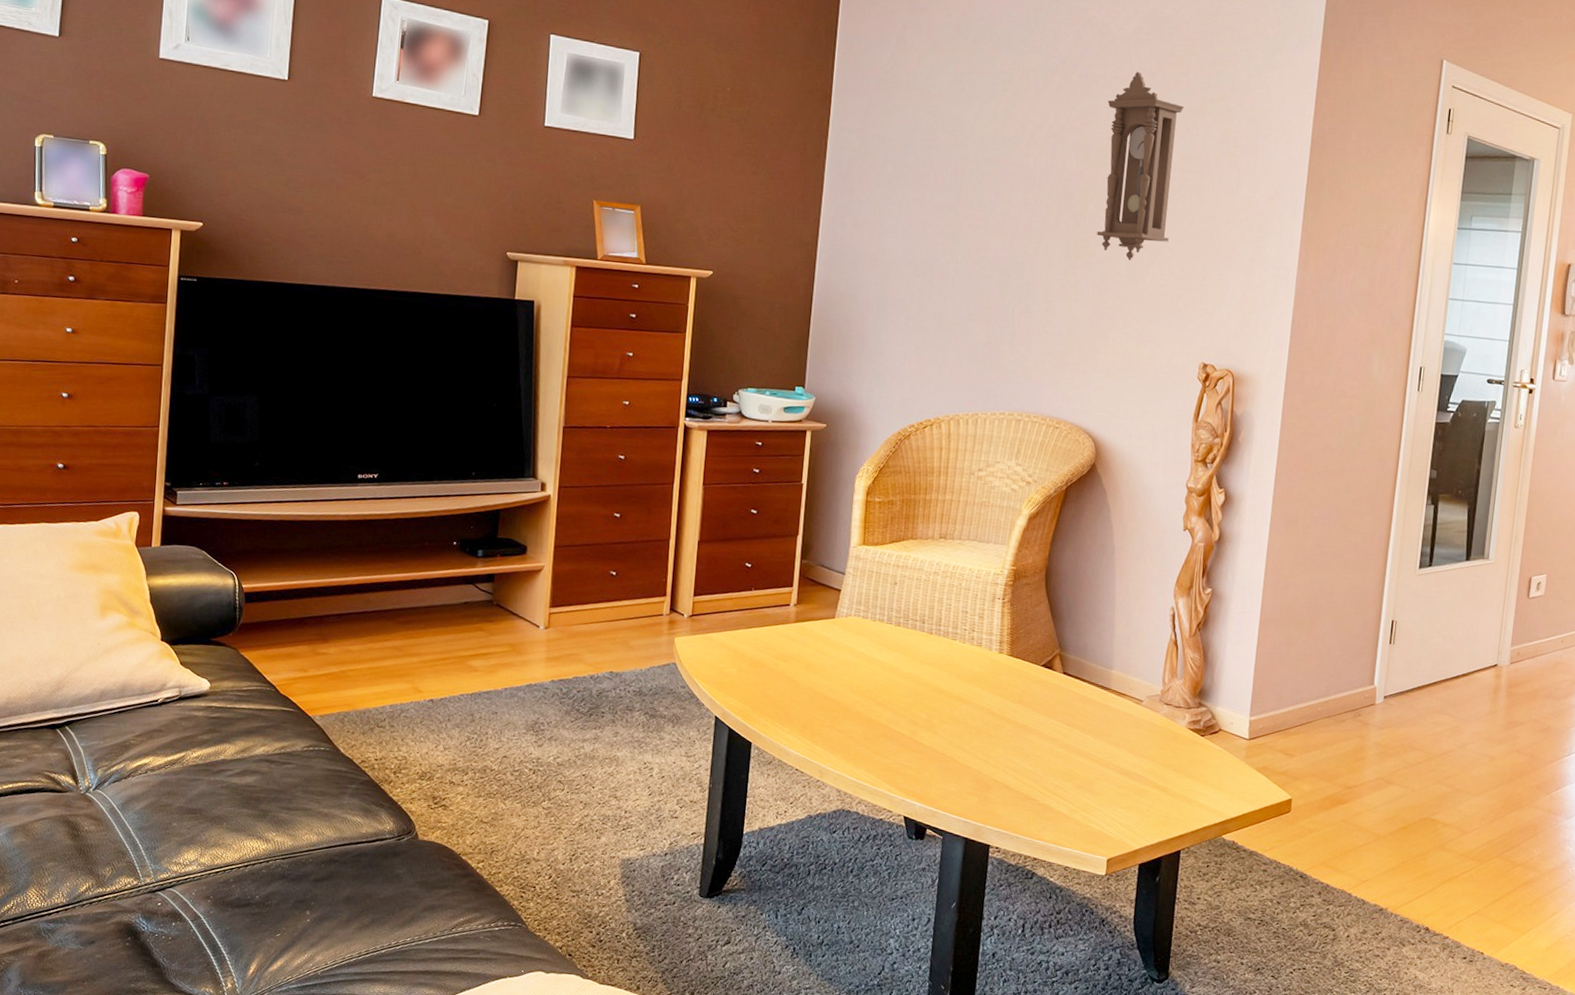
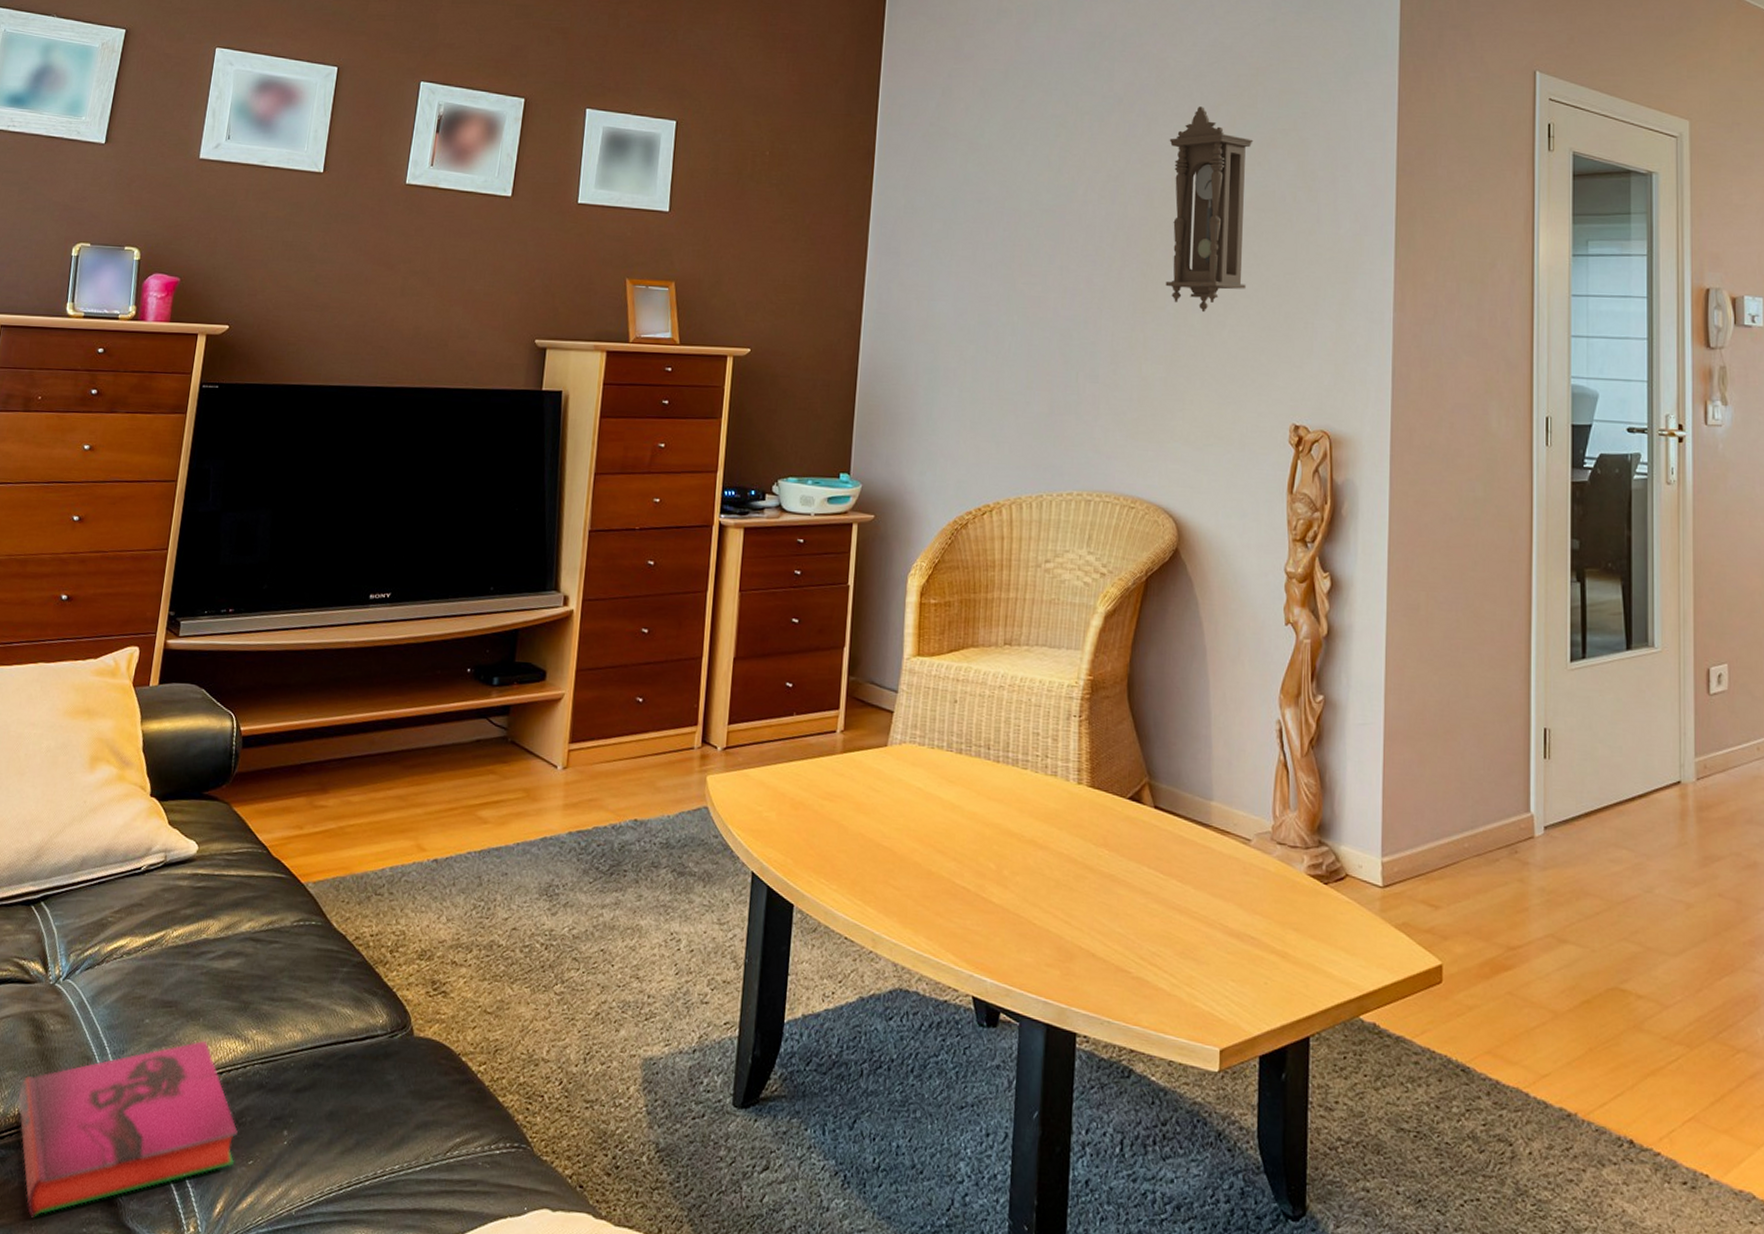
hardback book: none [61,840,265,976] -> present [18,1040,238,1218]

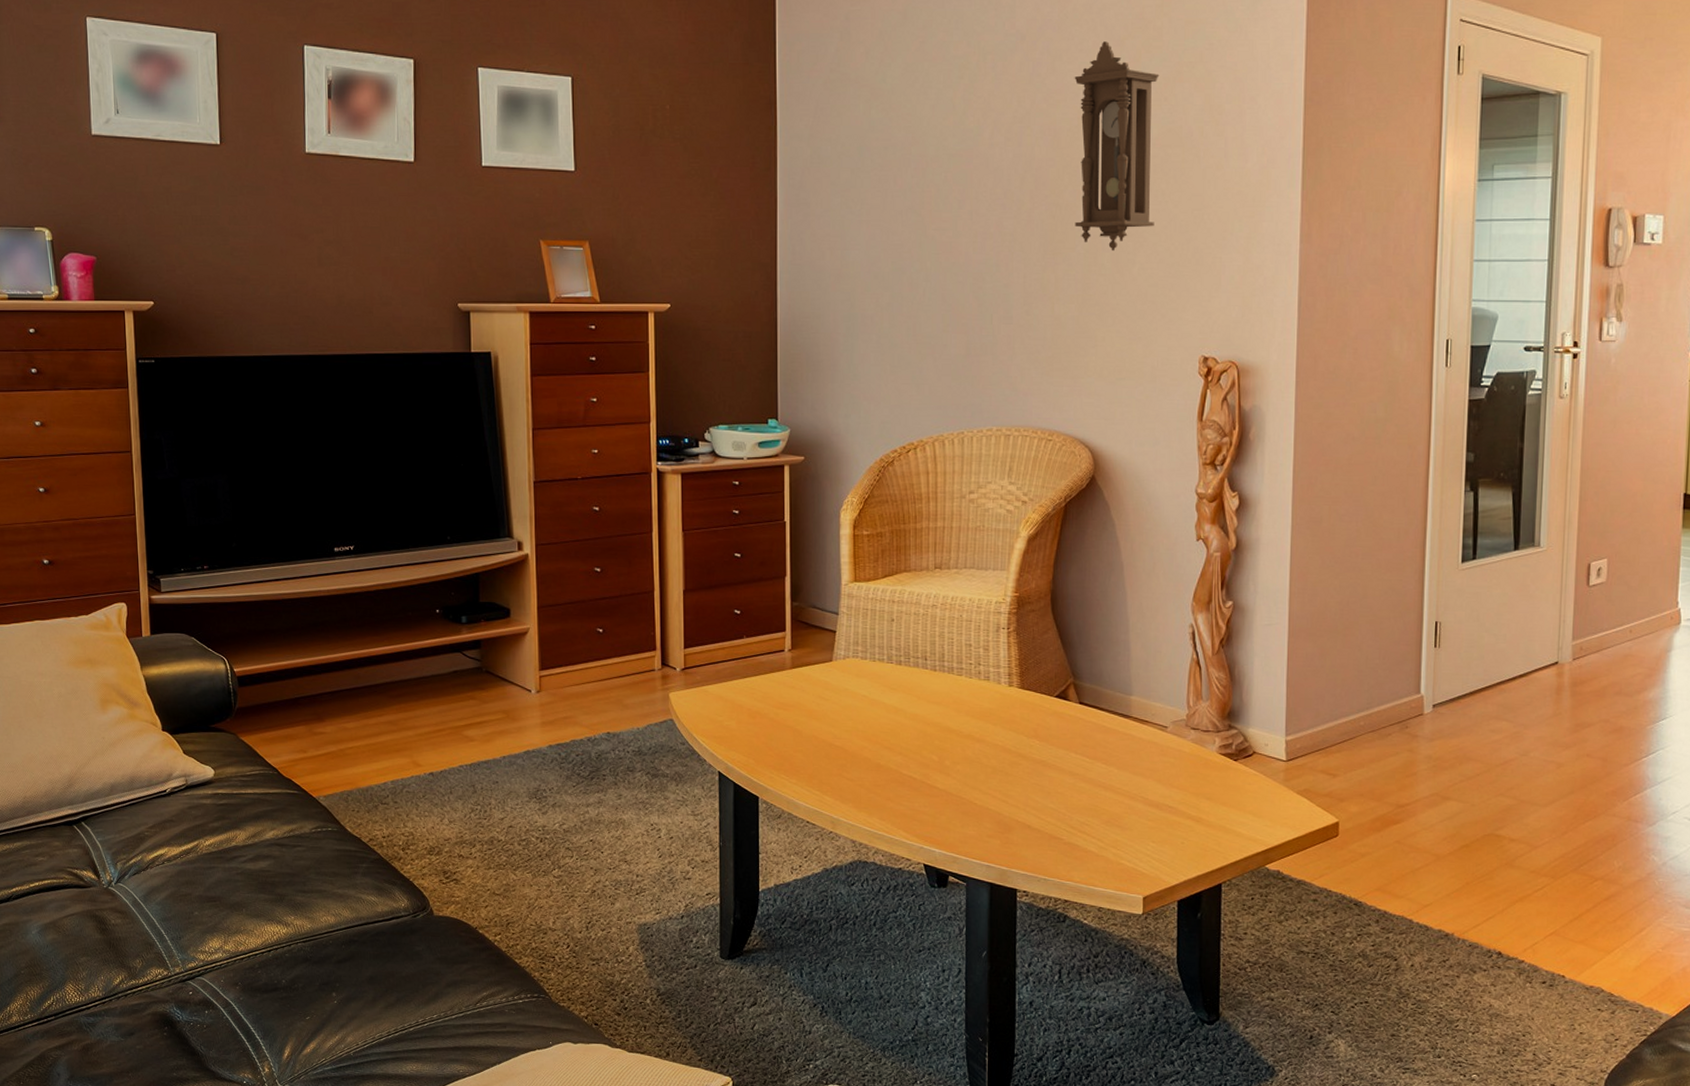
hardback book: present [18,1040,238,1218] -> none [96,926,293,1067]

